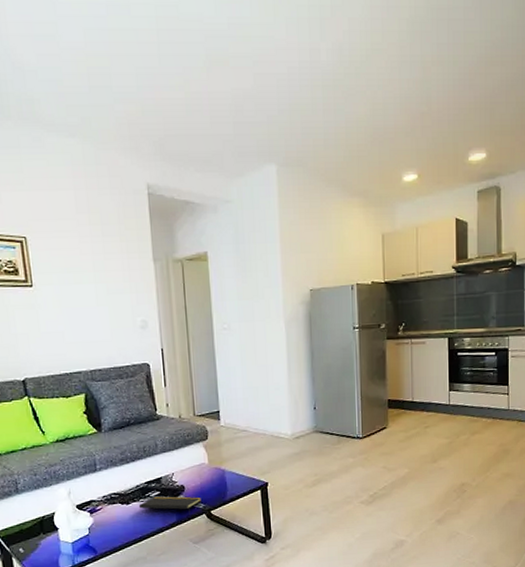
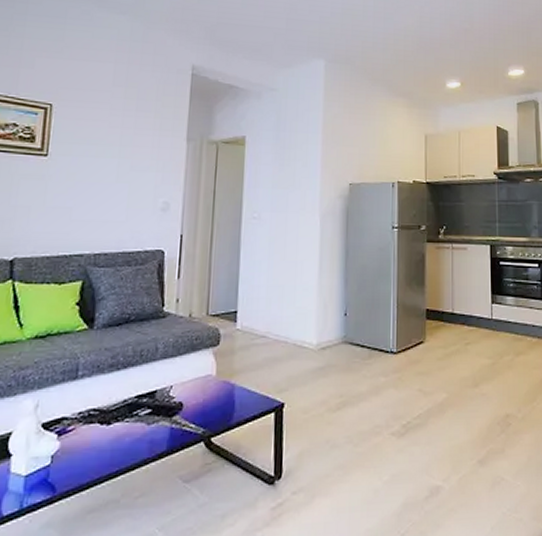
notepad: present [138,496,201,515] -> none [121,416,201,442]

